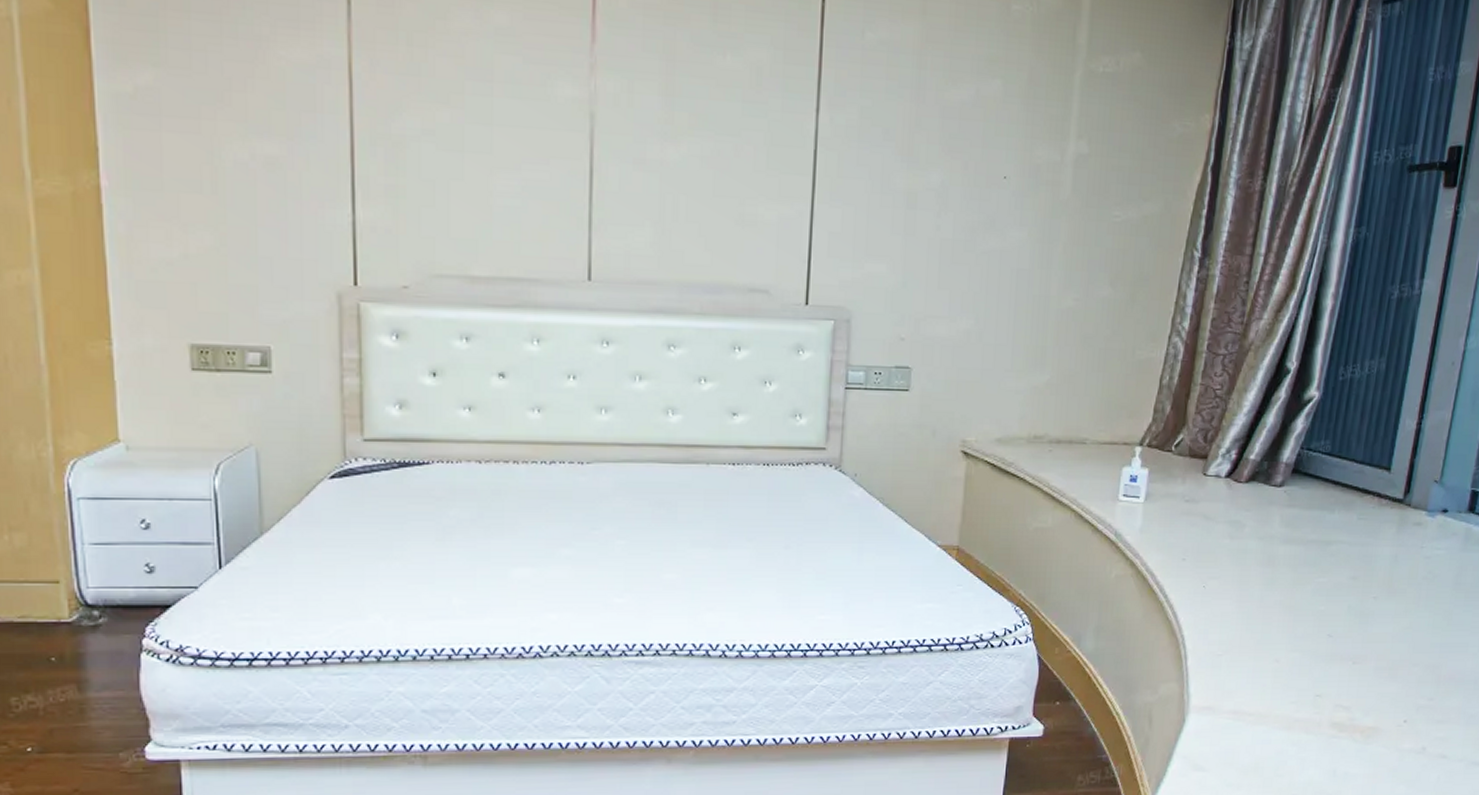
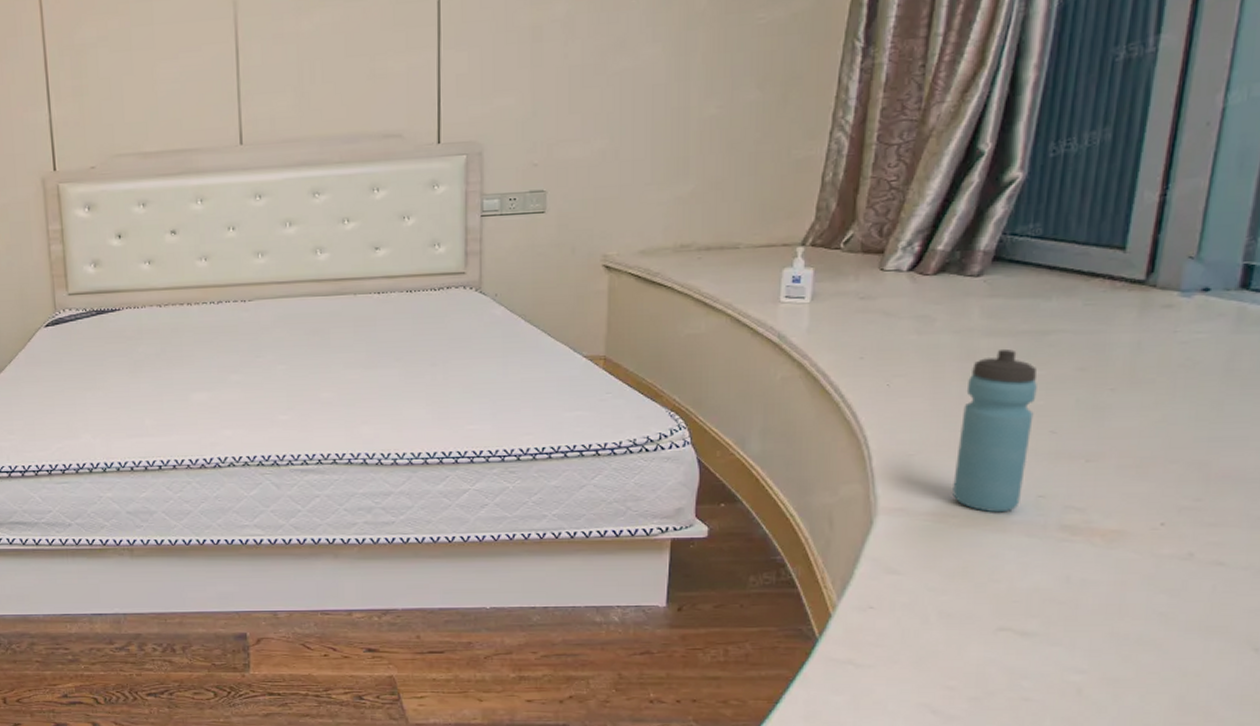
water bottle: none [1249,556,1320,711] -> present [951,348,1037,513]

